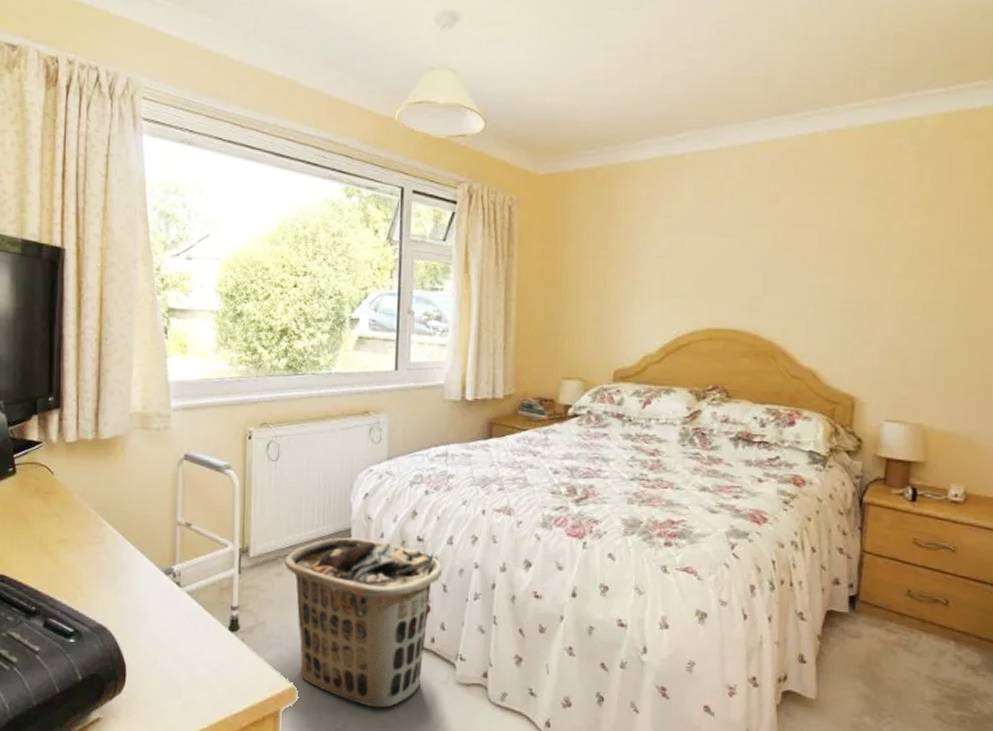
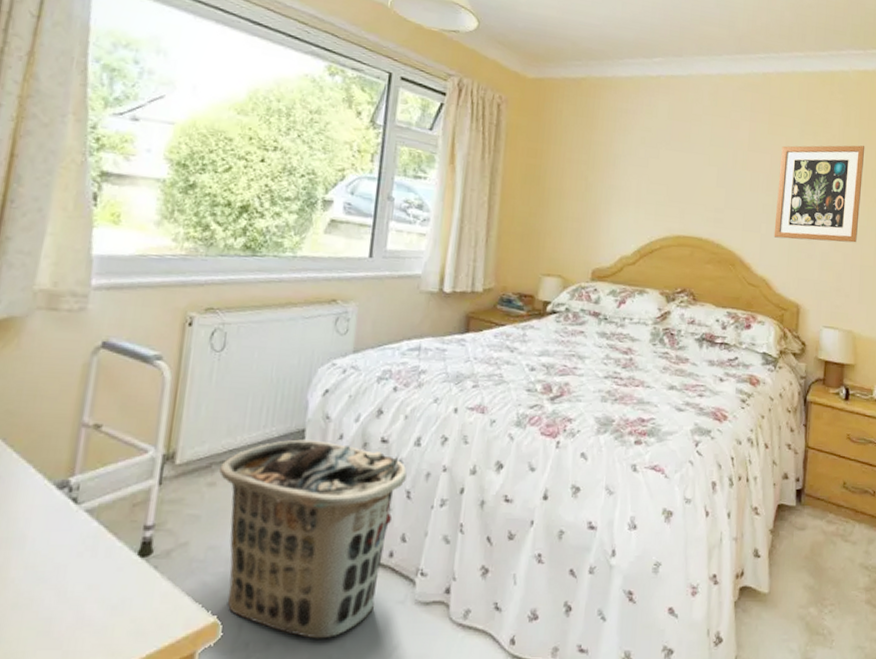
wall art: none [823,206,945,324] -> present [773,145,865,243]

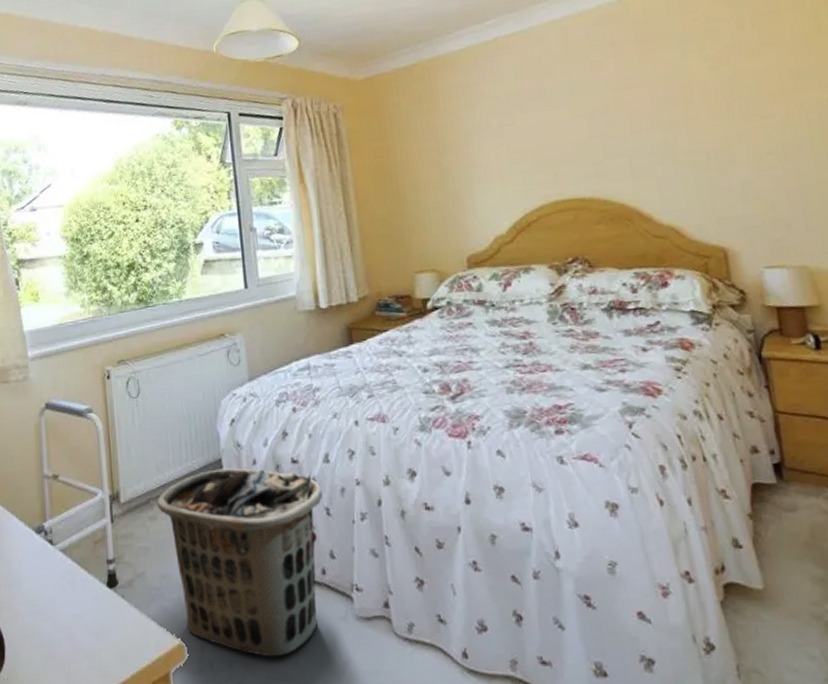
wall art: present [773,145,865,243] -> none [660,46,787,178]

